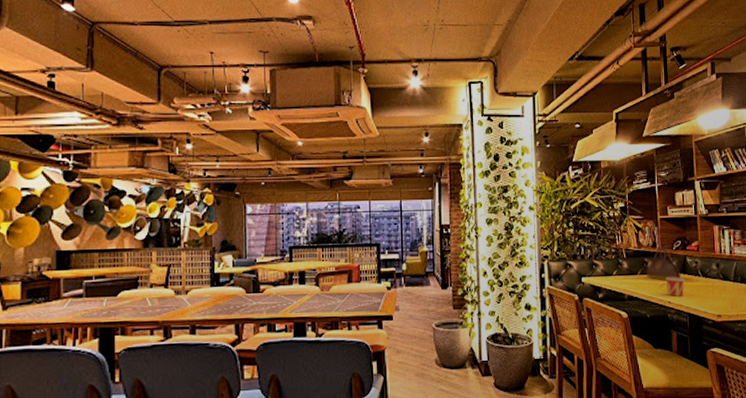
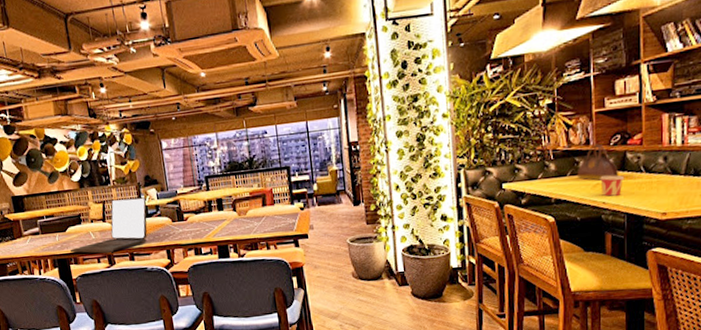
laptop: none [117,263,220,325] -> present [70,197,147,254]

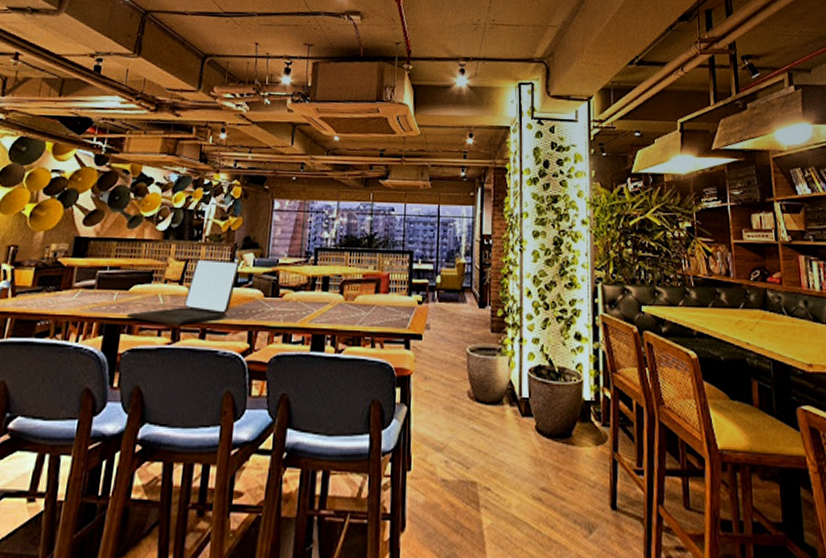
handbag: present [578,143,619,181] -> none [719,276,761,317]
cup: present [600,175,625,197] -> none [742,313,767,337]

